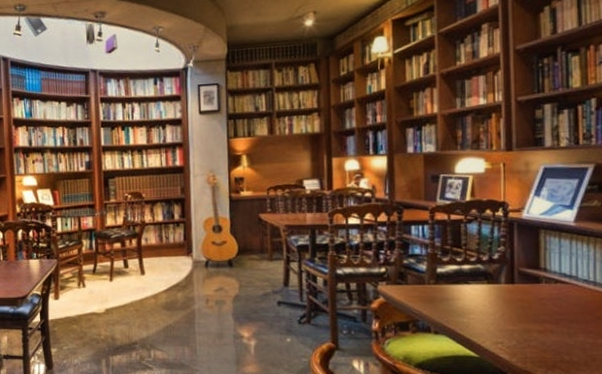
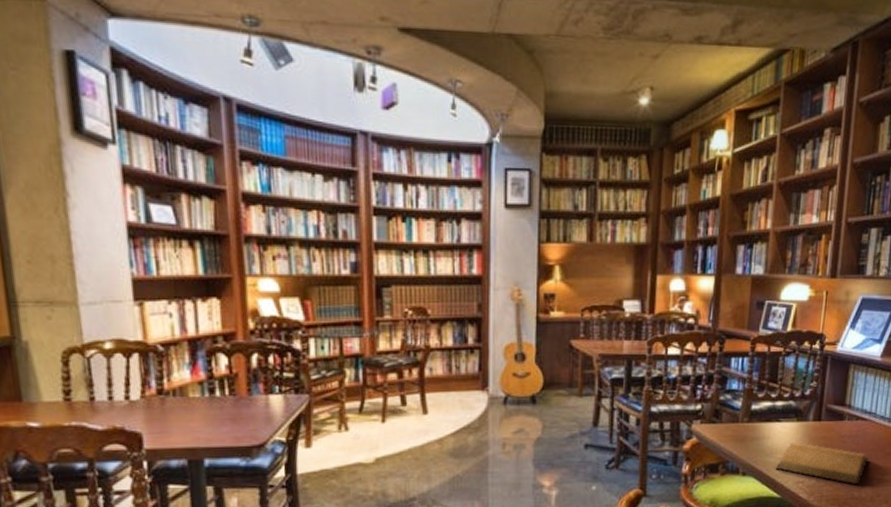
book: none [469,304,575,348] -> present [775,442,868,485]

